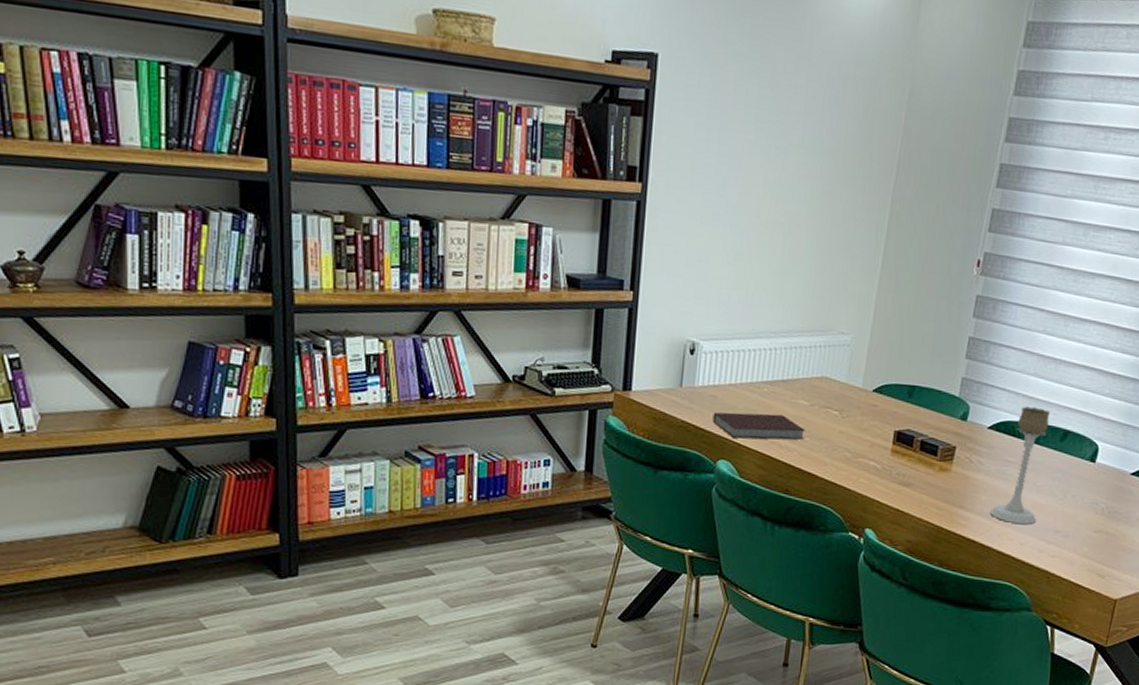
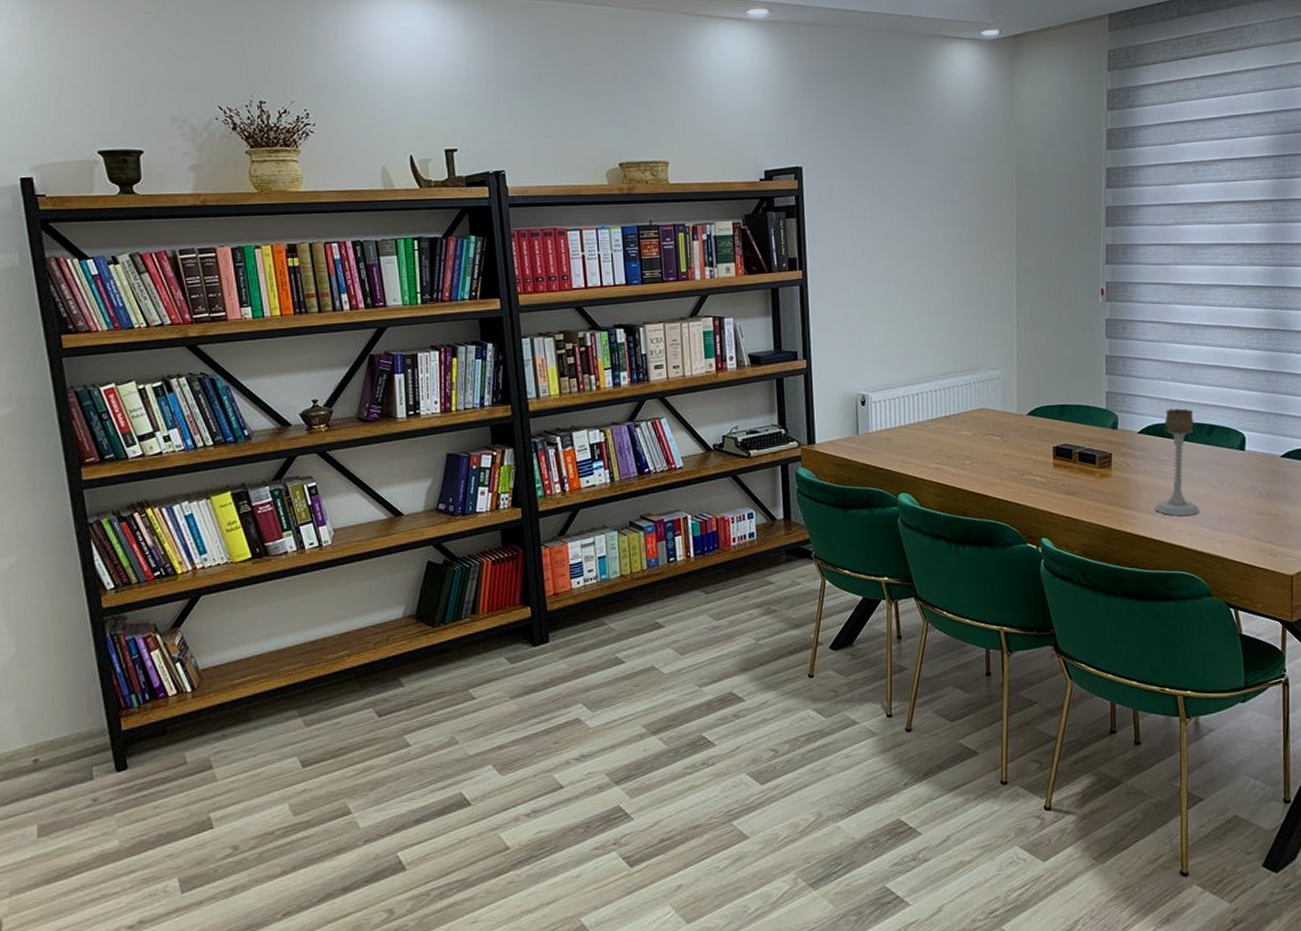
notebook: present [712,412,806,440] -> none [889,446,973,472]

